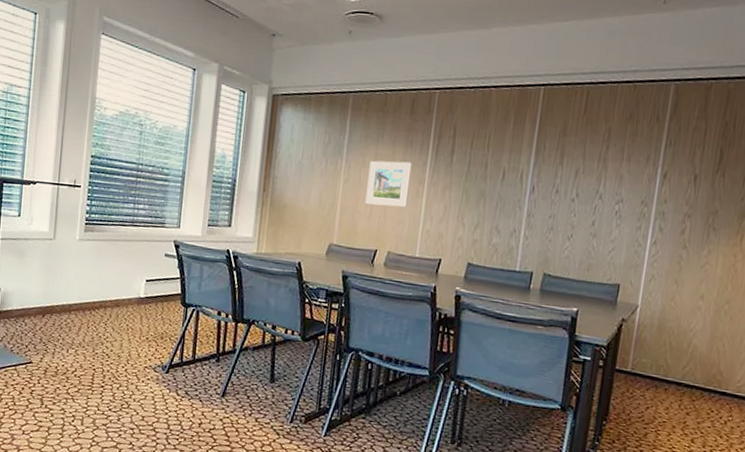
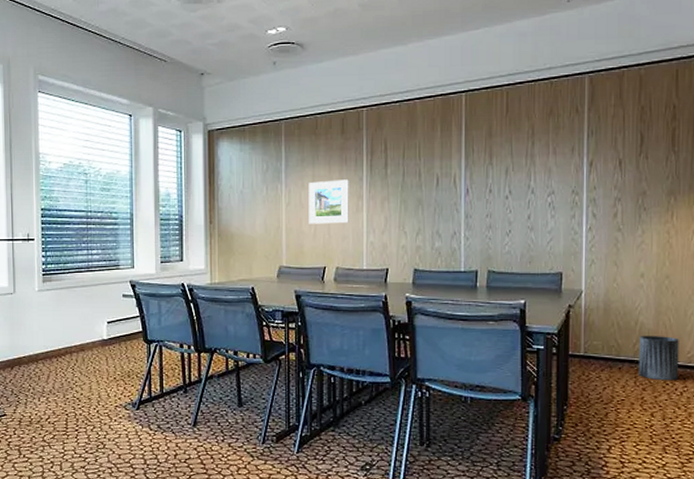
trash can: none [684,358,731,409] -> present [639,335,679,381]

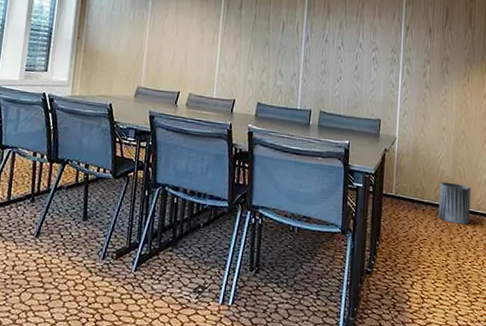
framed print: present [308,179,349,224] -> none [168,13,208,54]

